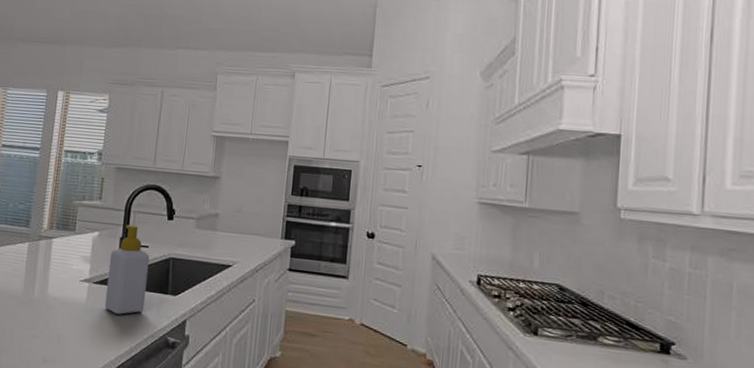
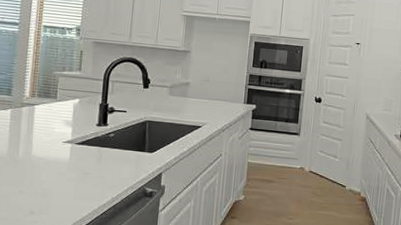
soap bottle: present [104,225,150,315] -> none [87,93,128,170]

